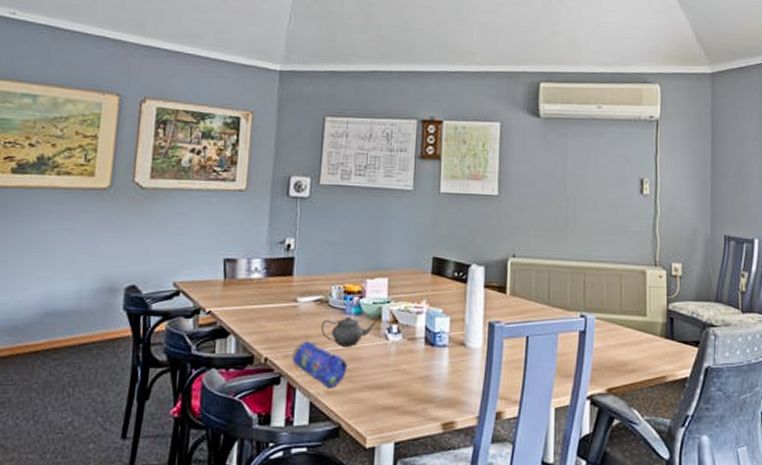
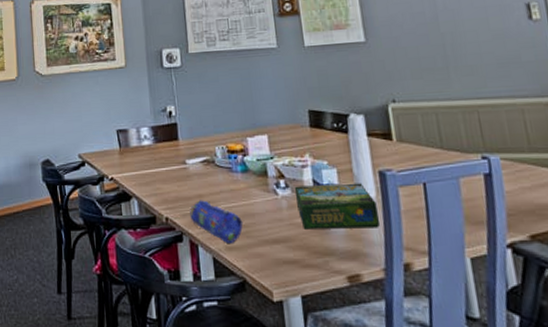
teapot: present [320,316,378,347] -> none [211,174,265,203]
board game: none [405,332,481,377] -> present [294,183,380,229]

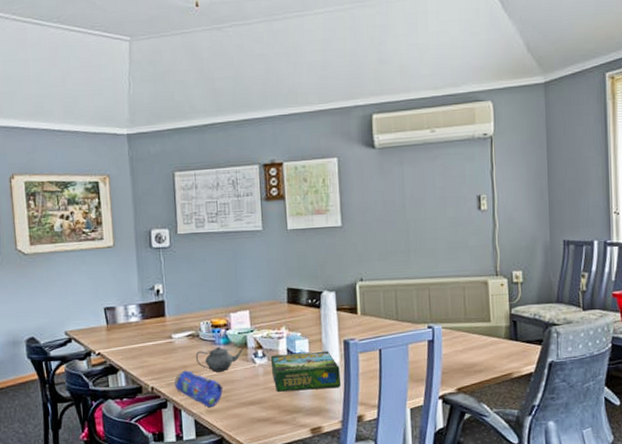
teapot: none [211,174,265,203] -> present [195,346,245,372]

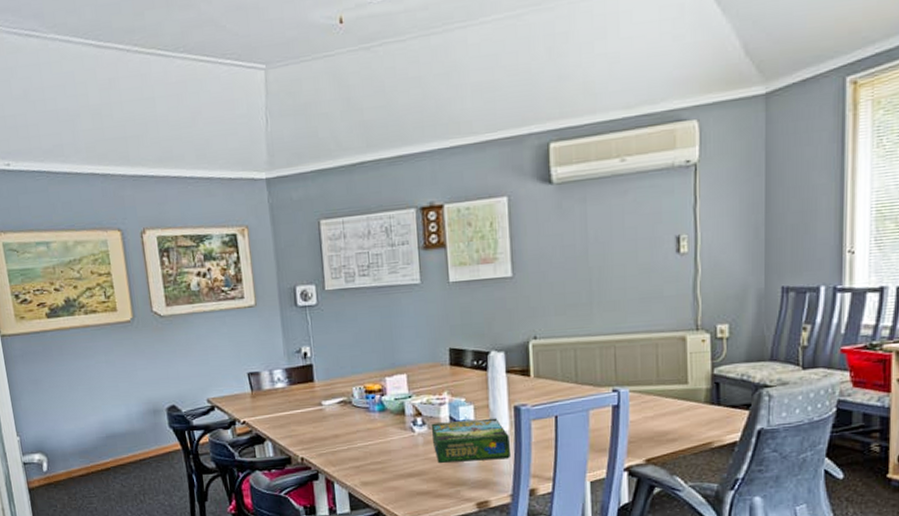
pencil case: present [174,370,224,408] -> none [326,440,379,480]
teapot: present [195,346,245,372] -> none [348,413,402,442]

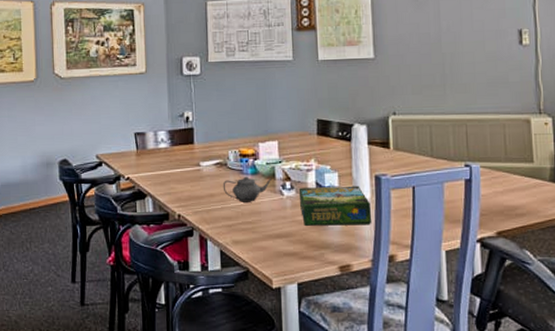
teapot: none [348,413,402,442] -> present [222,176,272,202]

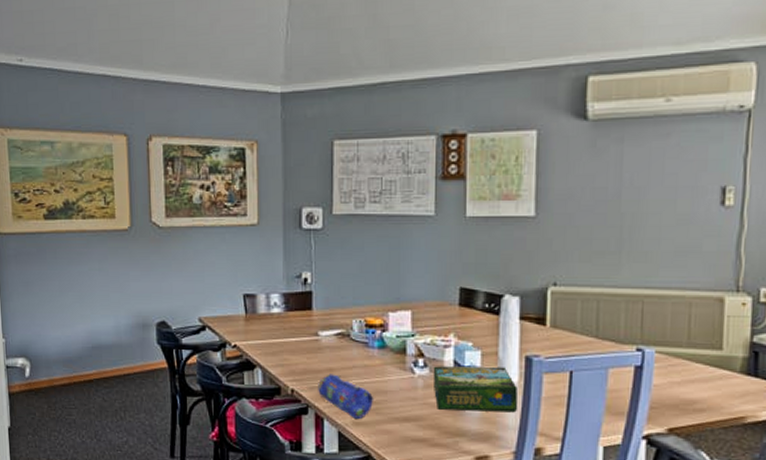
pencil case: none [201,199,250,239] -> present [318,374,374,420]
teapot: present [222,176,272,202] -> none [344,349,403,380]

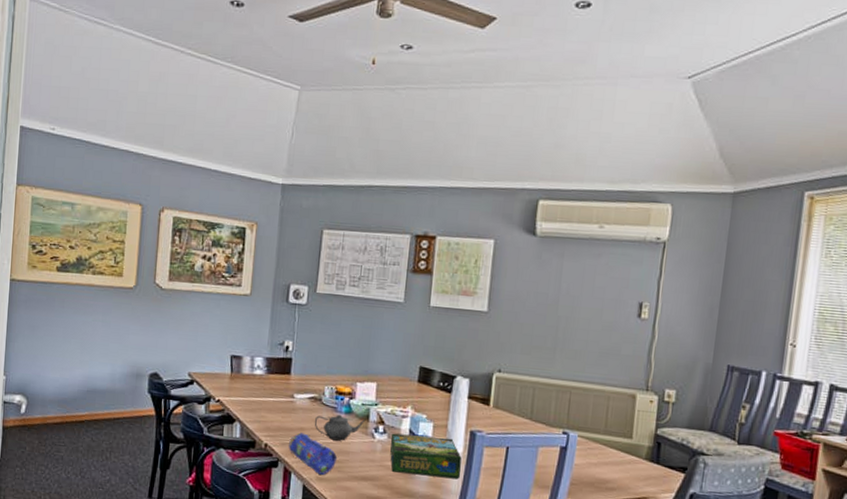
teapot: none [344,349,403,380] -> present [314,414,366,441]

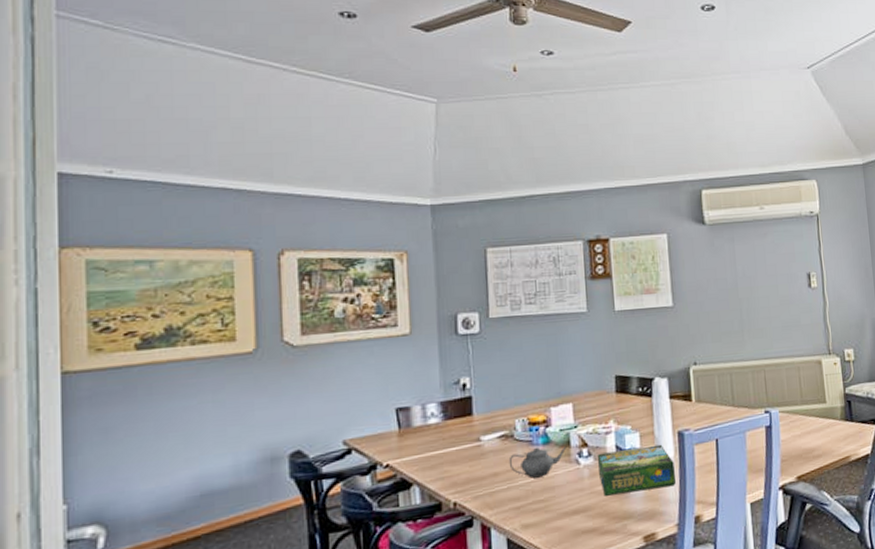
pencil case: present [289,432,338,476] -> none [483,478,542,522]

